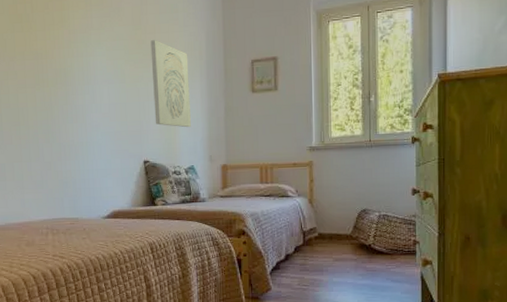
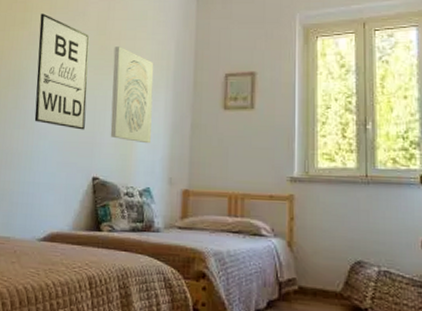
wall art: none [77,11,132,120] -> present [34,13,90,130]

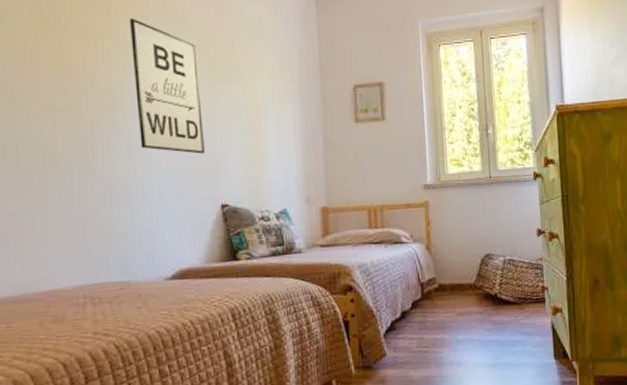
wall art: present [110,47,154,144] -> none [228,58,282,164]

